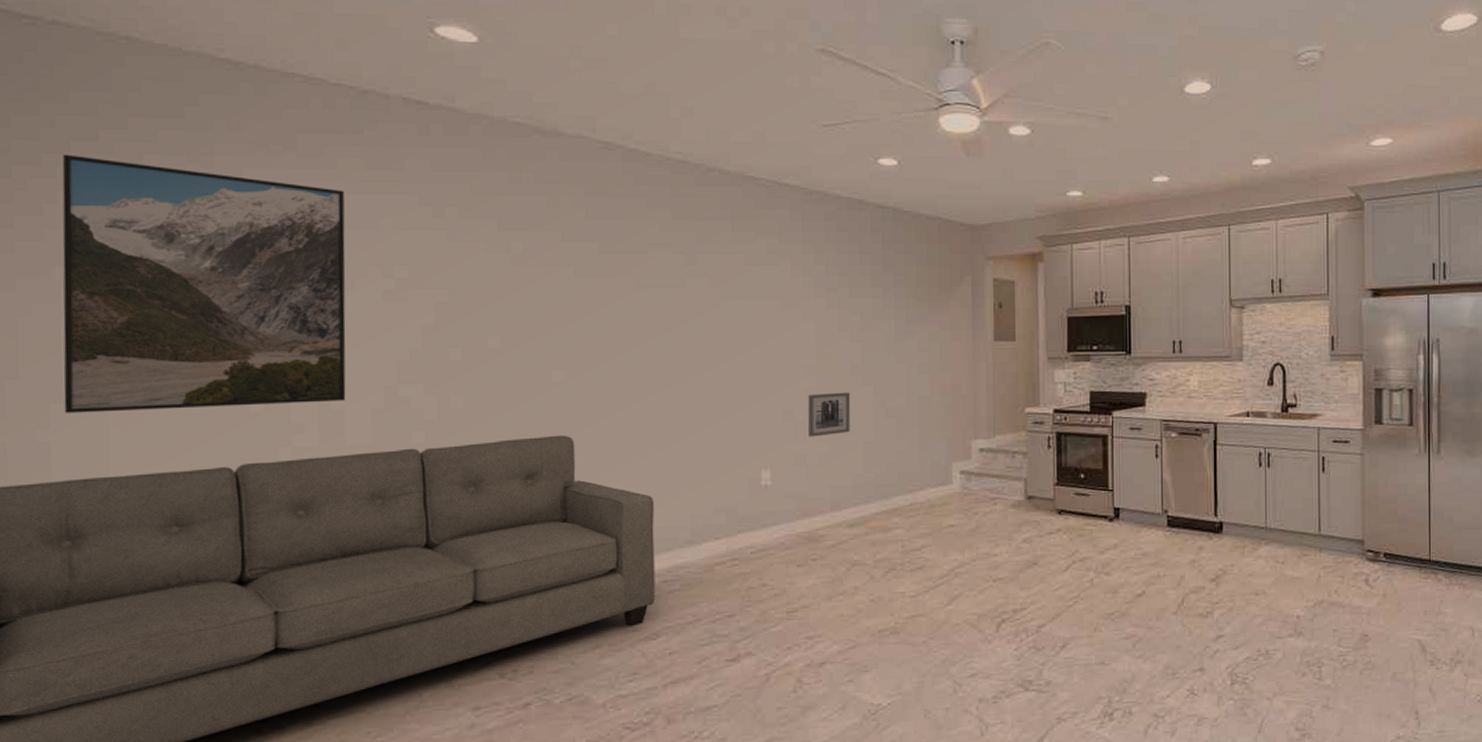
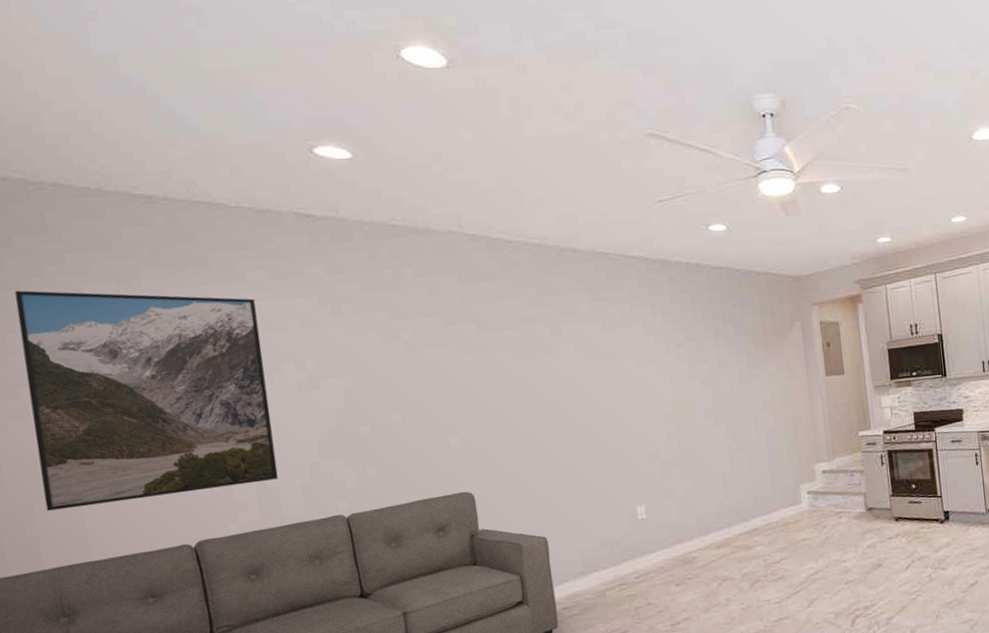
wall art: present [808,392,850,437] -> none [670,432,709,474]

